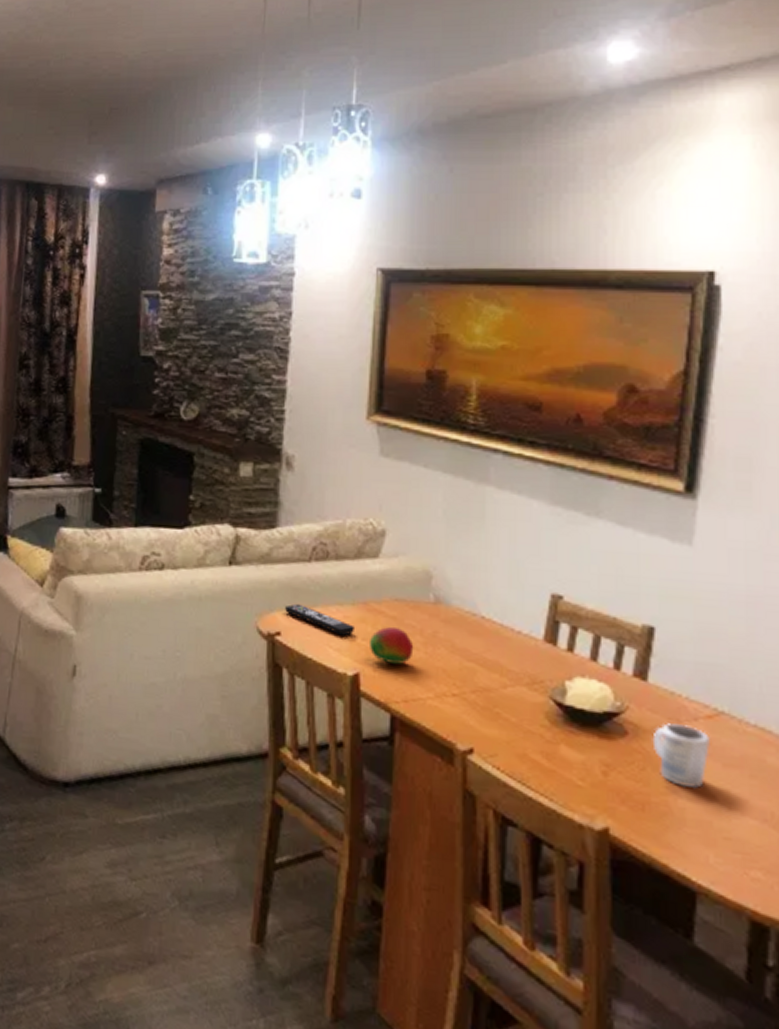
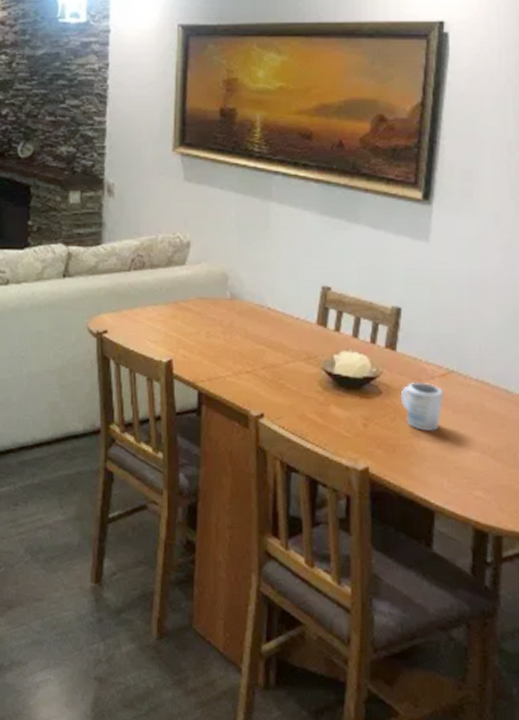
remote control: present [285,603,354,636] -> none [111,306,167,330]
fruit: present [368,626,414,665] -> none [179,320,215,351]

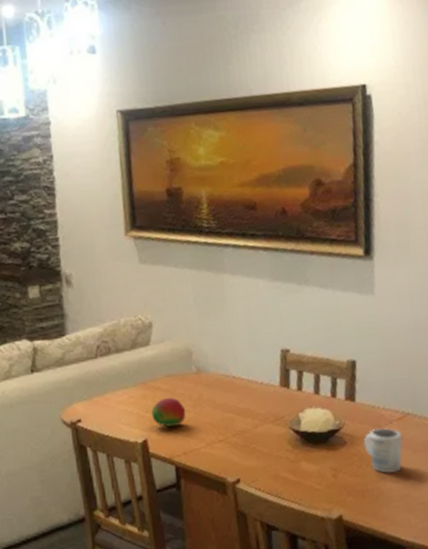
fruit: none [179,320,215,351] -> present [151,397,186,427]

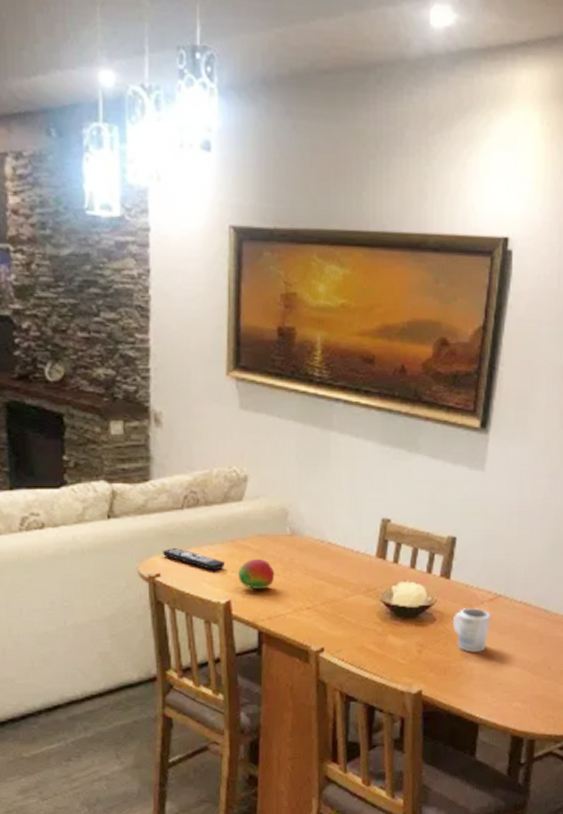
remote control: none [82,393,139,413] -> present [163,547,225,571]

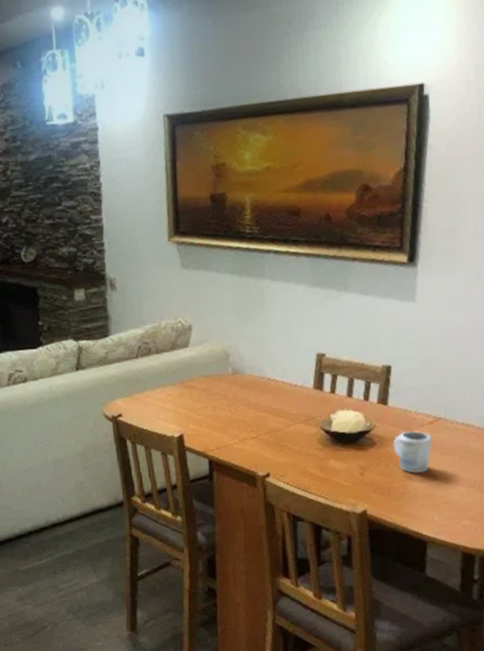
remote control: present [163,547,225,571] -> none [123,391,176,409]
fruit: present [237,558,275,590] -> none [187,396,221,424]

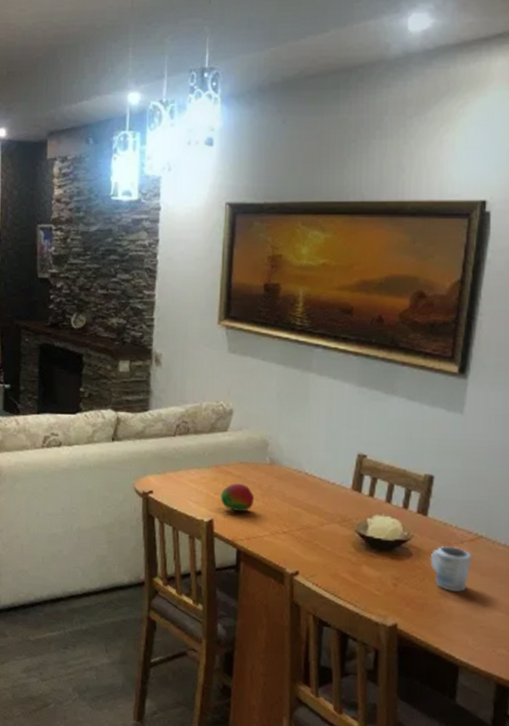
fruit: none [187,396,221,424] -> present [220,483,255,512]

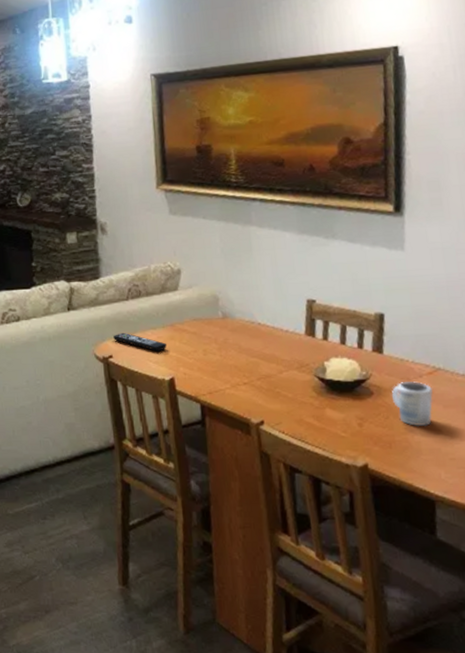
remote control: none [156,468,209,492] -> present [113,332,166,352]
fruit: present [220,483,255,512] -> none [178,339,212,368]

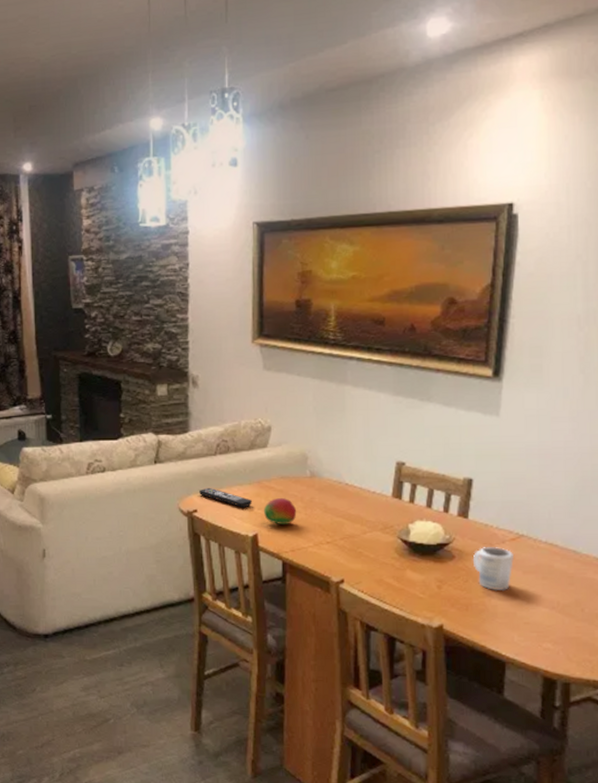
fruit: none [178,339,212,368] -> present [263,497,297,525]

